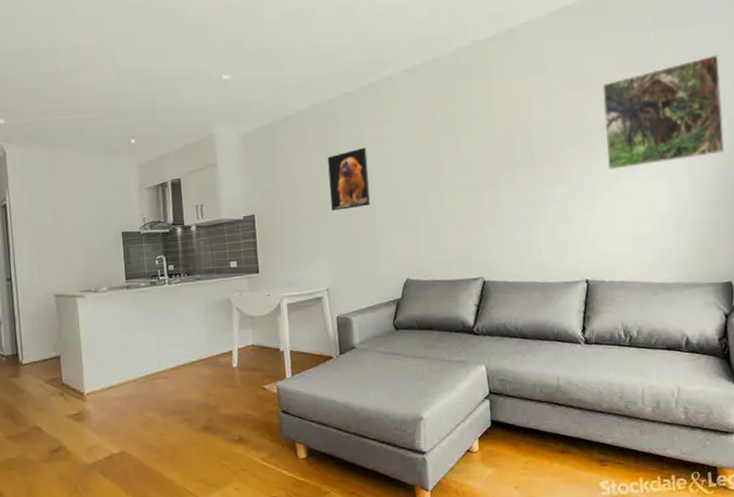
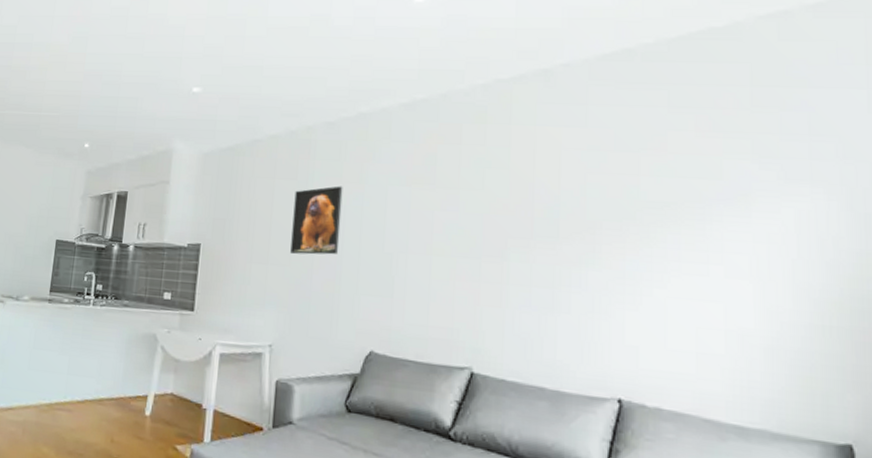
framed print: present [602,54,725,170] -> none [665,128,852,262]

